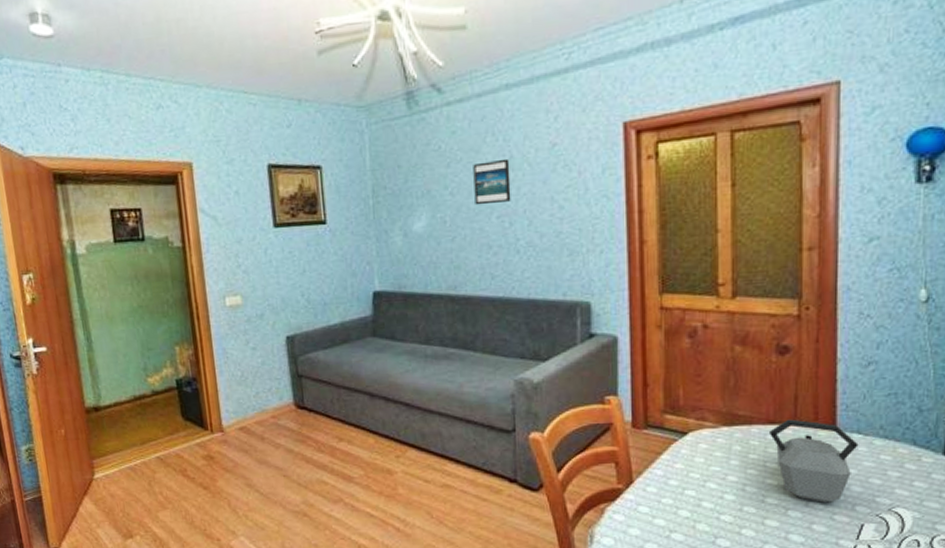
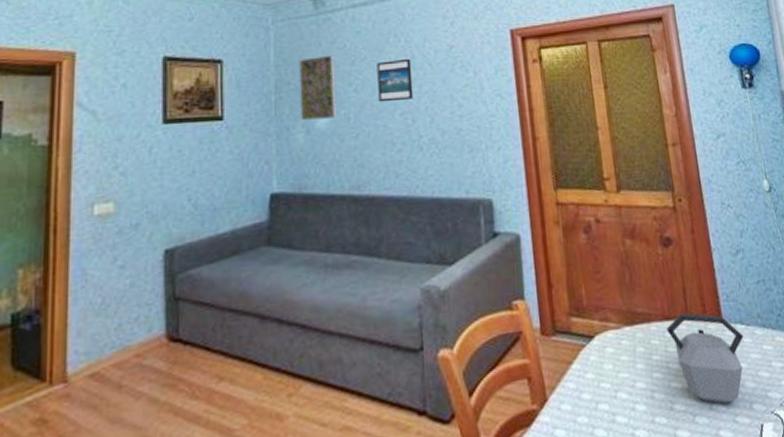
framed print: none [394,157,434,224] -> present [299,54,337,120]

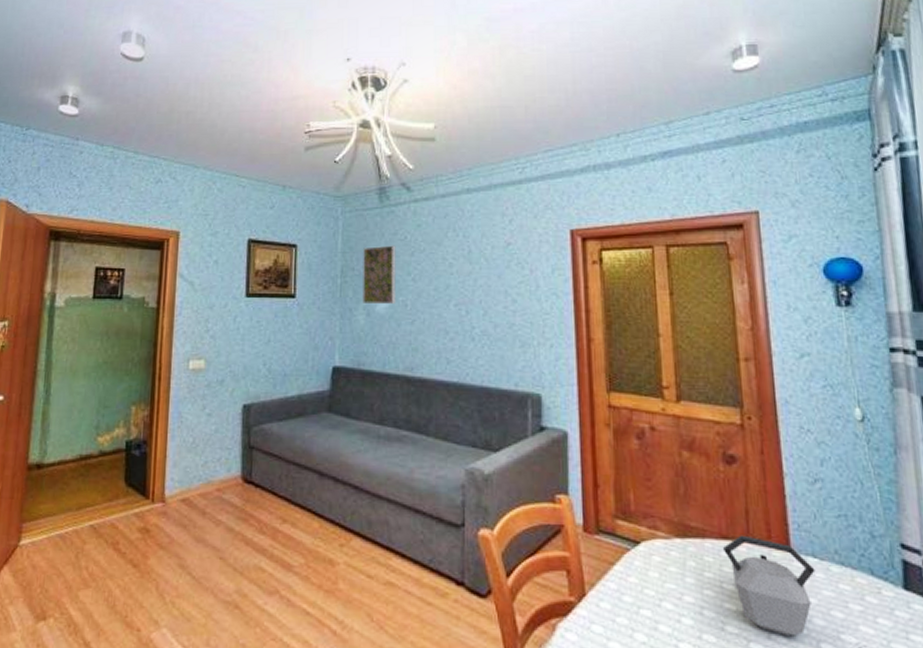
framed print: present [377,58,414,103] -> none [435,252,468,293]

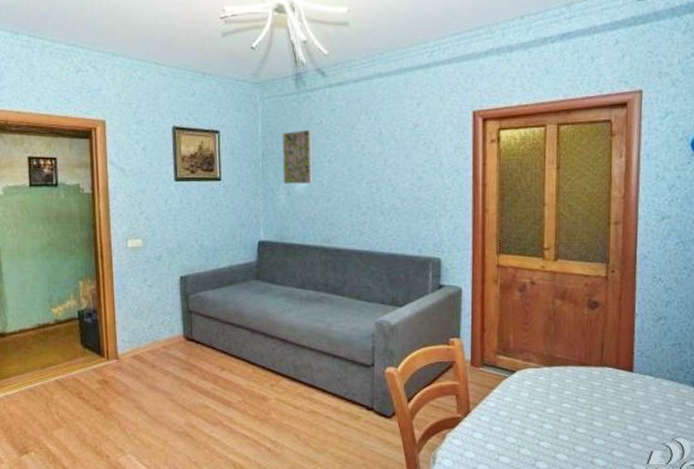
kettle: present [723,535,816,636] -> none [581,362,650,433]

